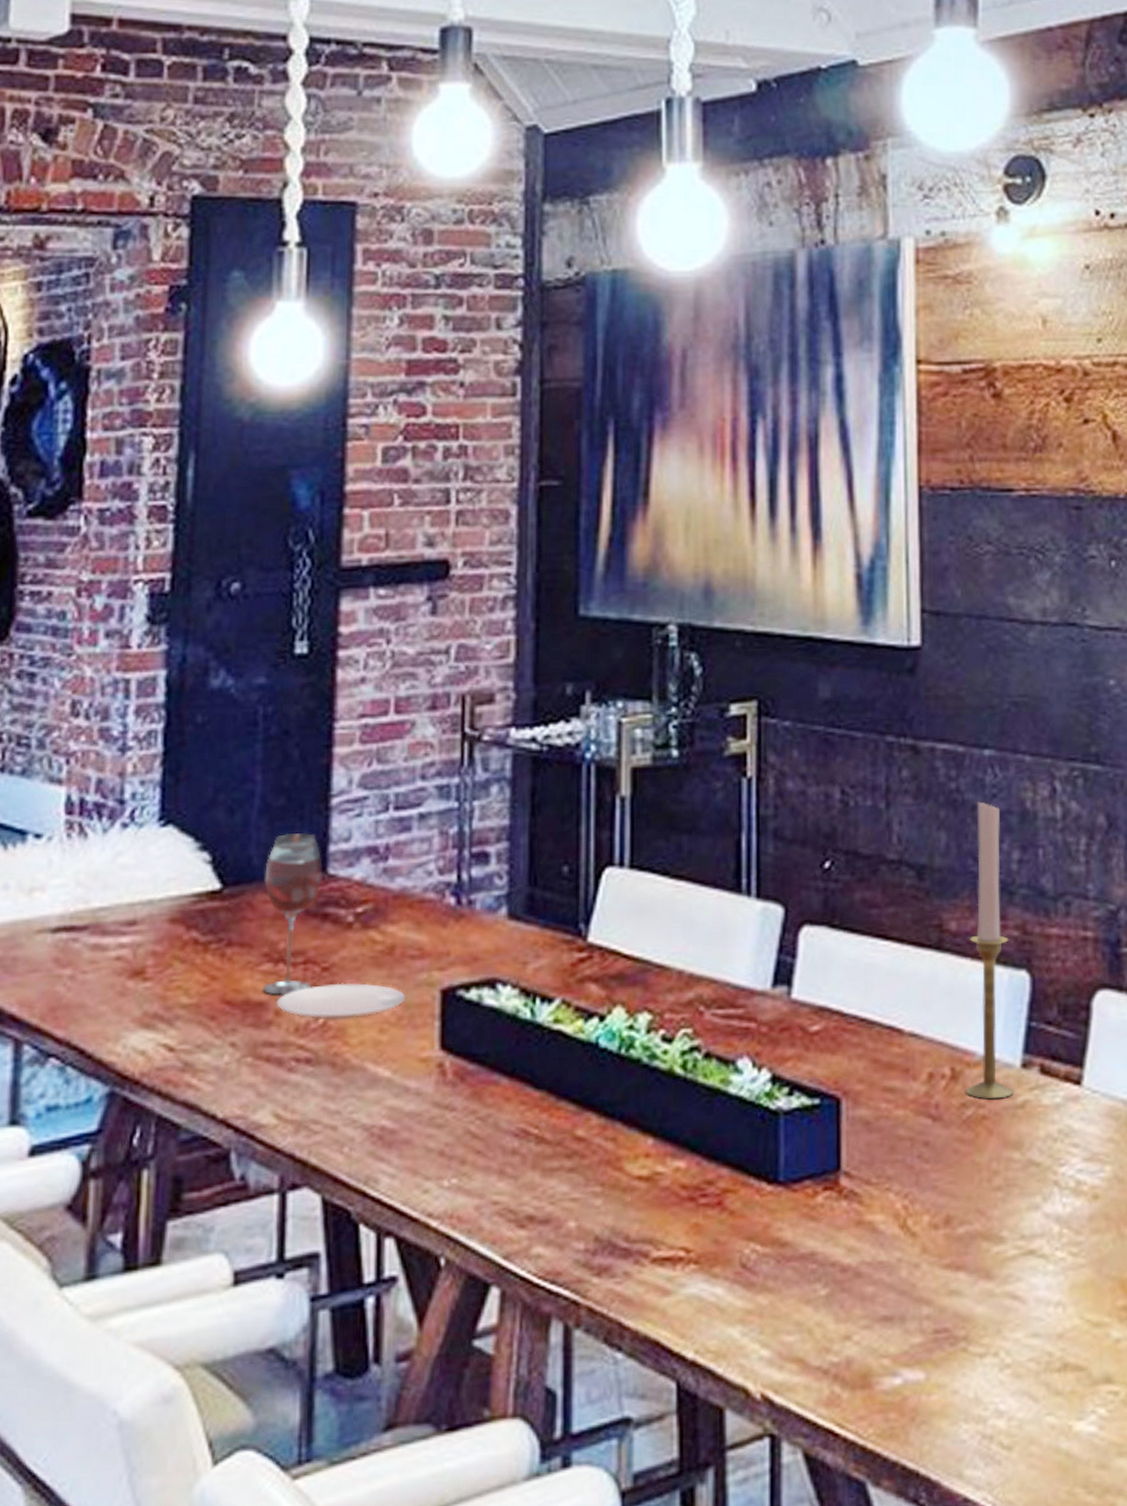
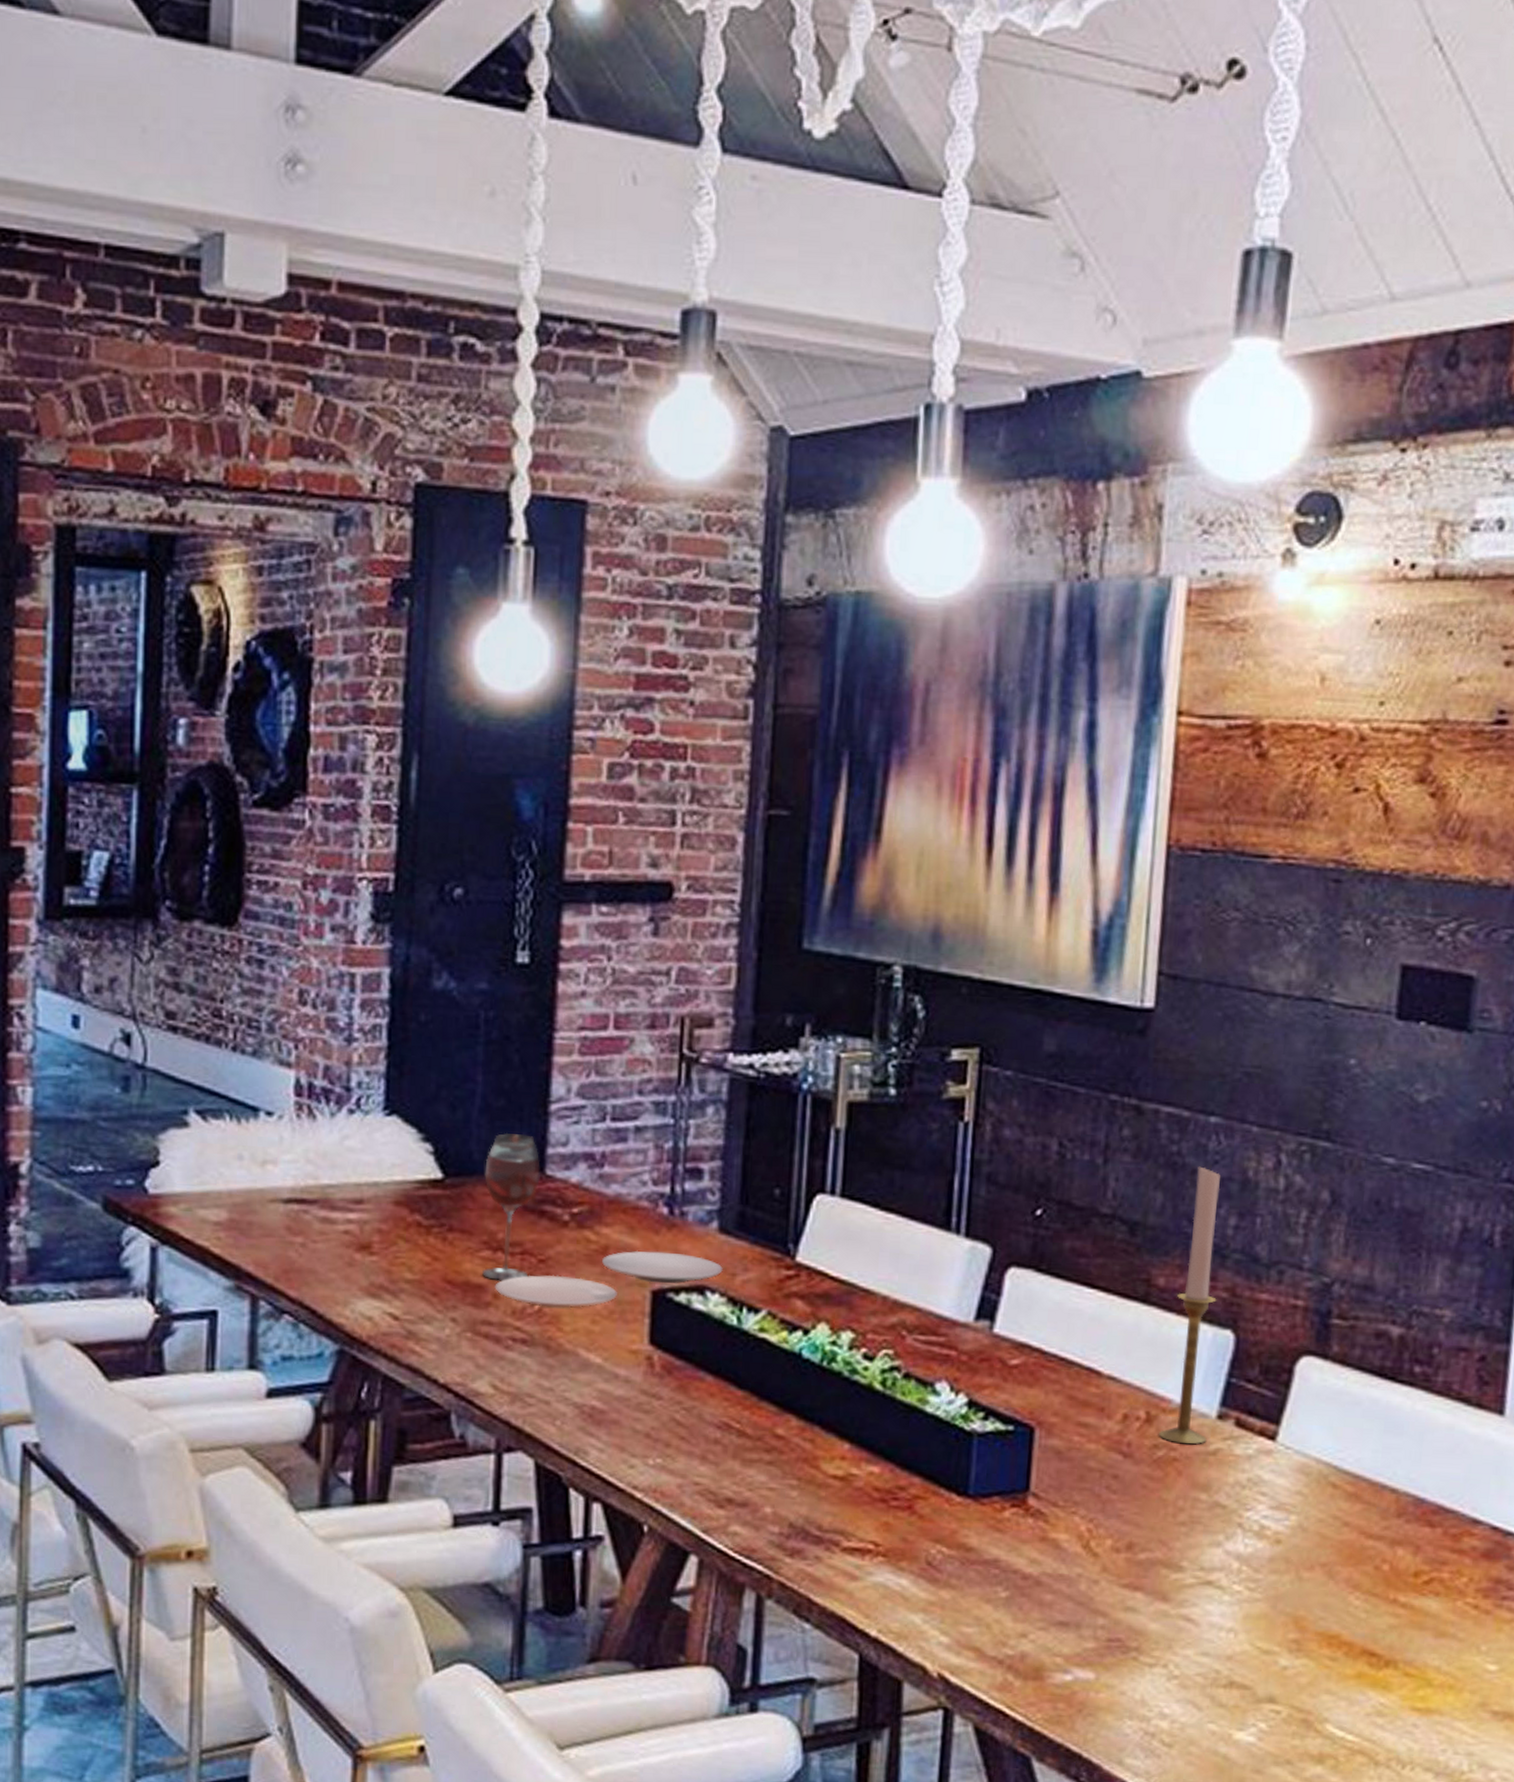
plate: none [387,945,514,981] -> present [601,1250,723,1284]

